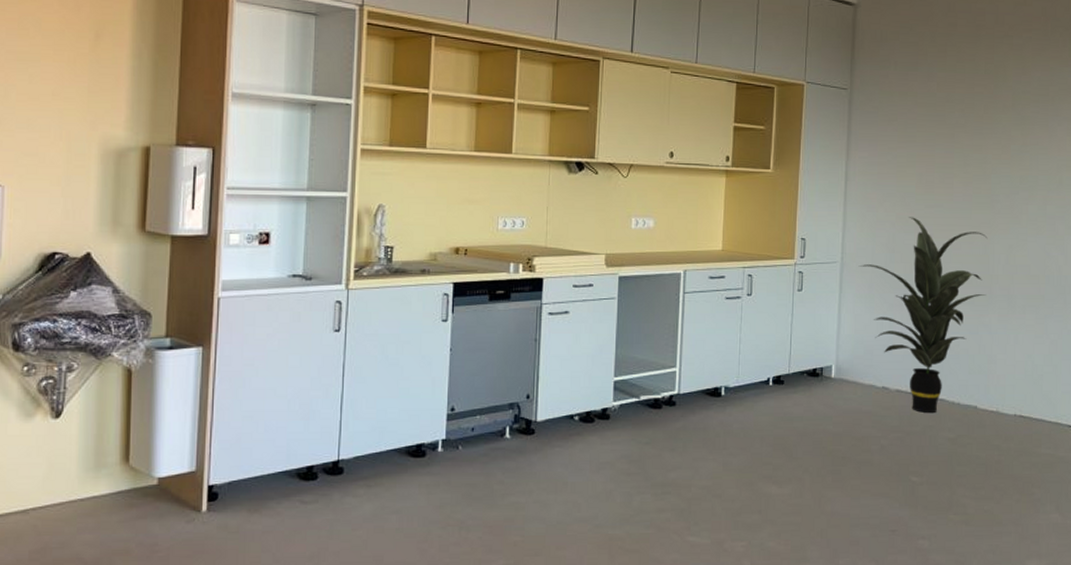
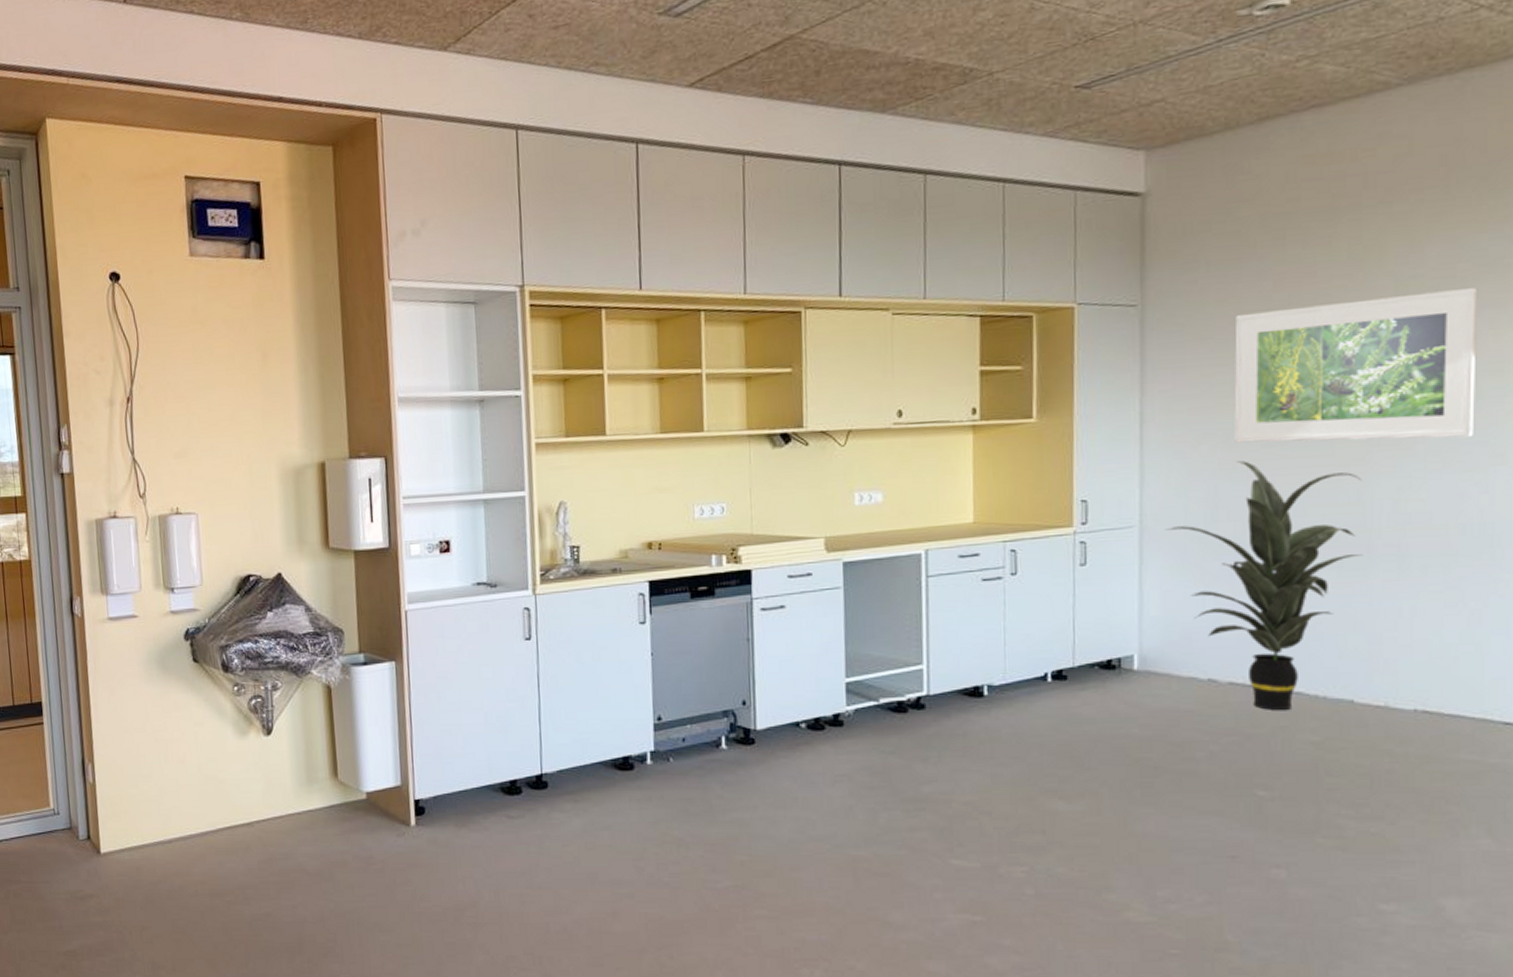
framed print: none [908,104,1062,213] -> present [1234,286,1478,443]

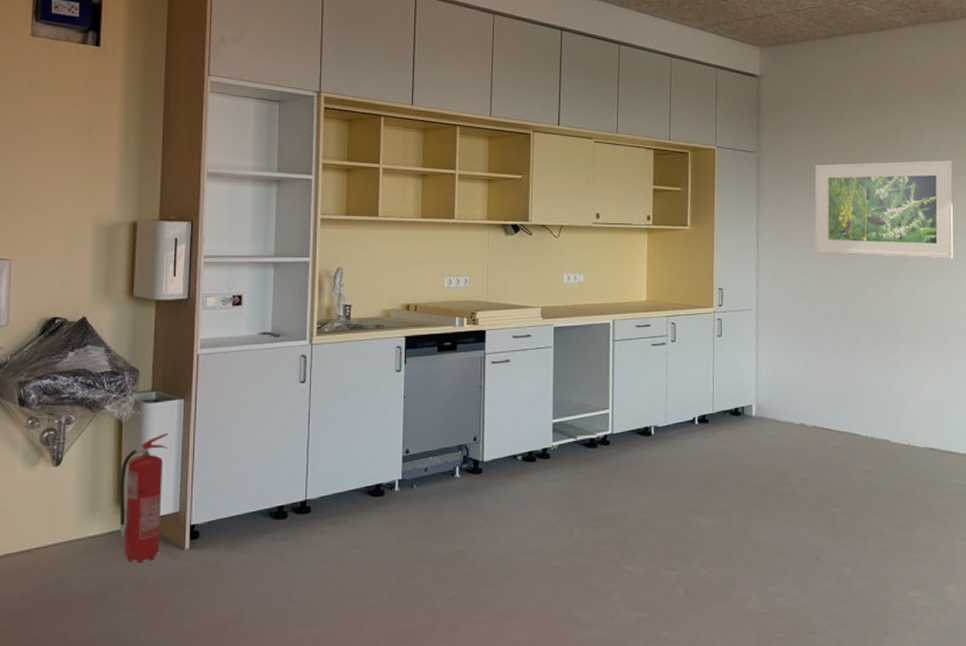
fire extinguisher: none [334,700,384,840] -> present [119,433,168,563]
indoor plant: present [1165,461,1363,711] -> none [772,266,893,448]

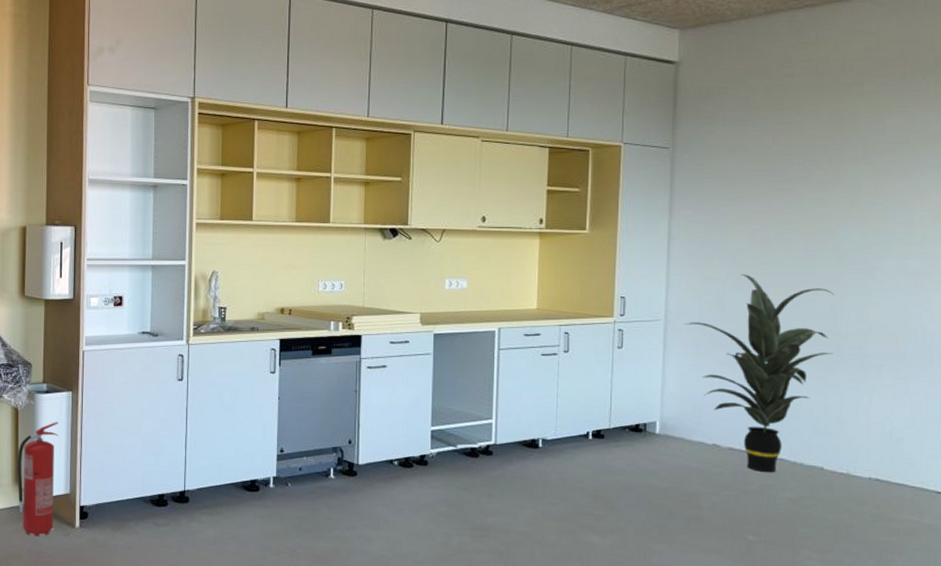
indoor plant: none [772,266,893,448] -> present [684,274,835,473]
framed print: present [814,160,954,259] -> none [739,152,925,268]

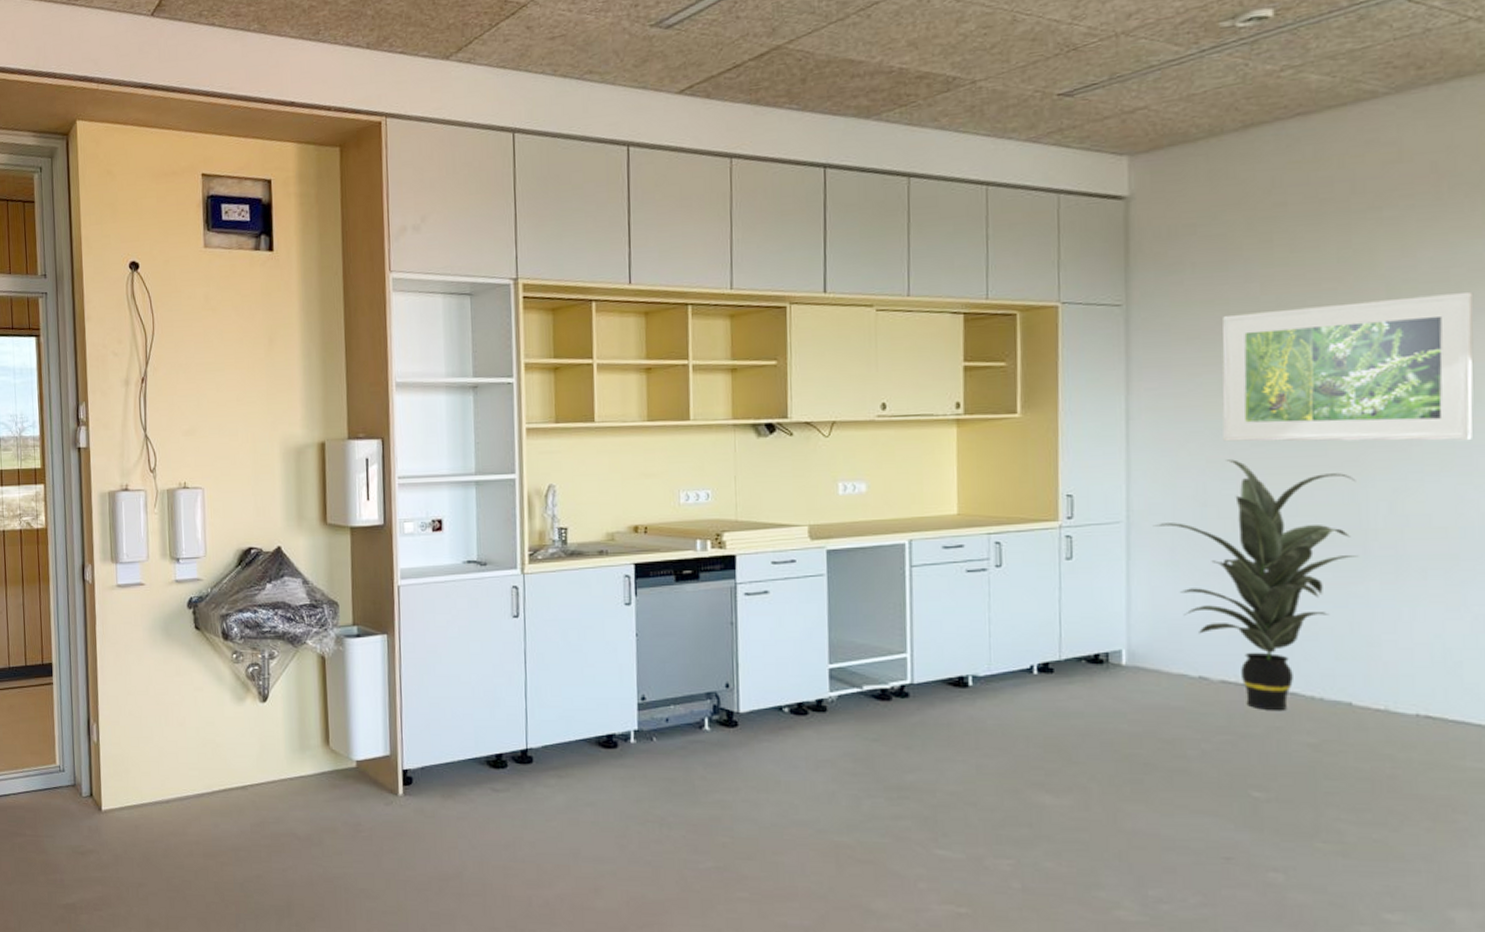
fire extinguisher: present [18,422,58,537] -> none [327,671,374,807]
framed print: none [739,152,925,268] -> present [1221,291,1474,442]

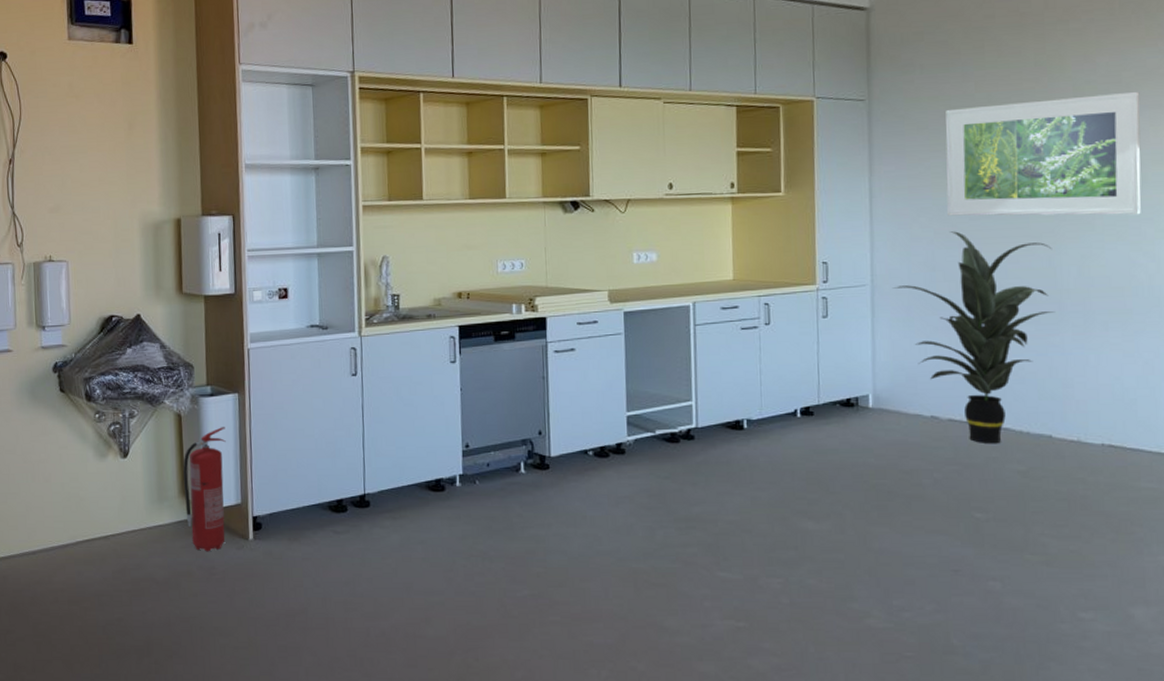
fire extinguisher: none [327,671,374,807] -> present [183,427,226,552]

